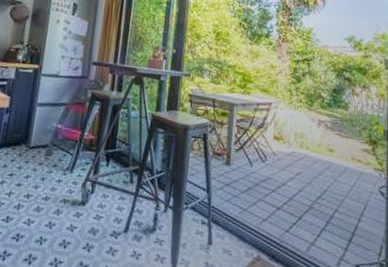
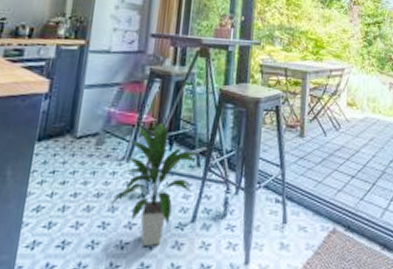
indoor plant: none [53,140,133,249] -> present [107,122,200,246]

